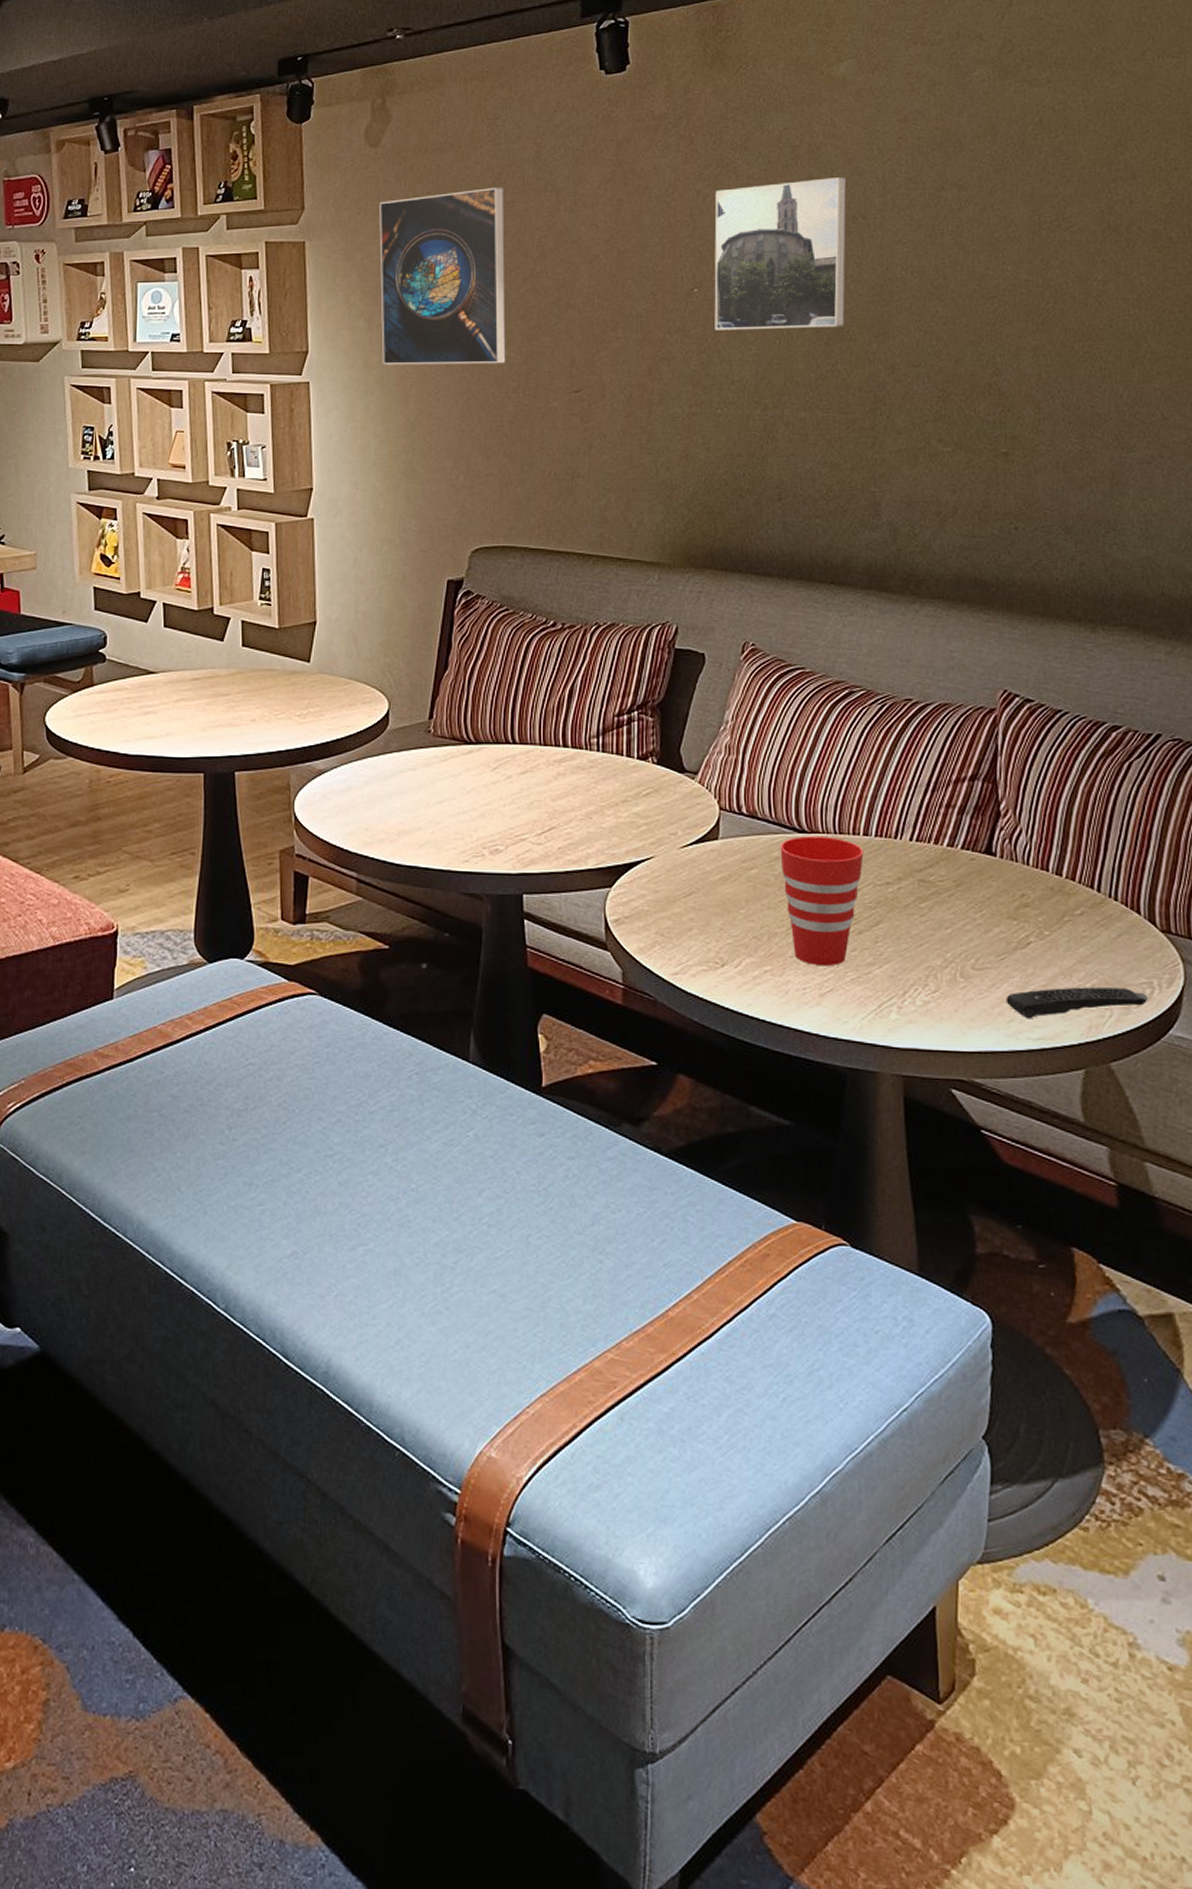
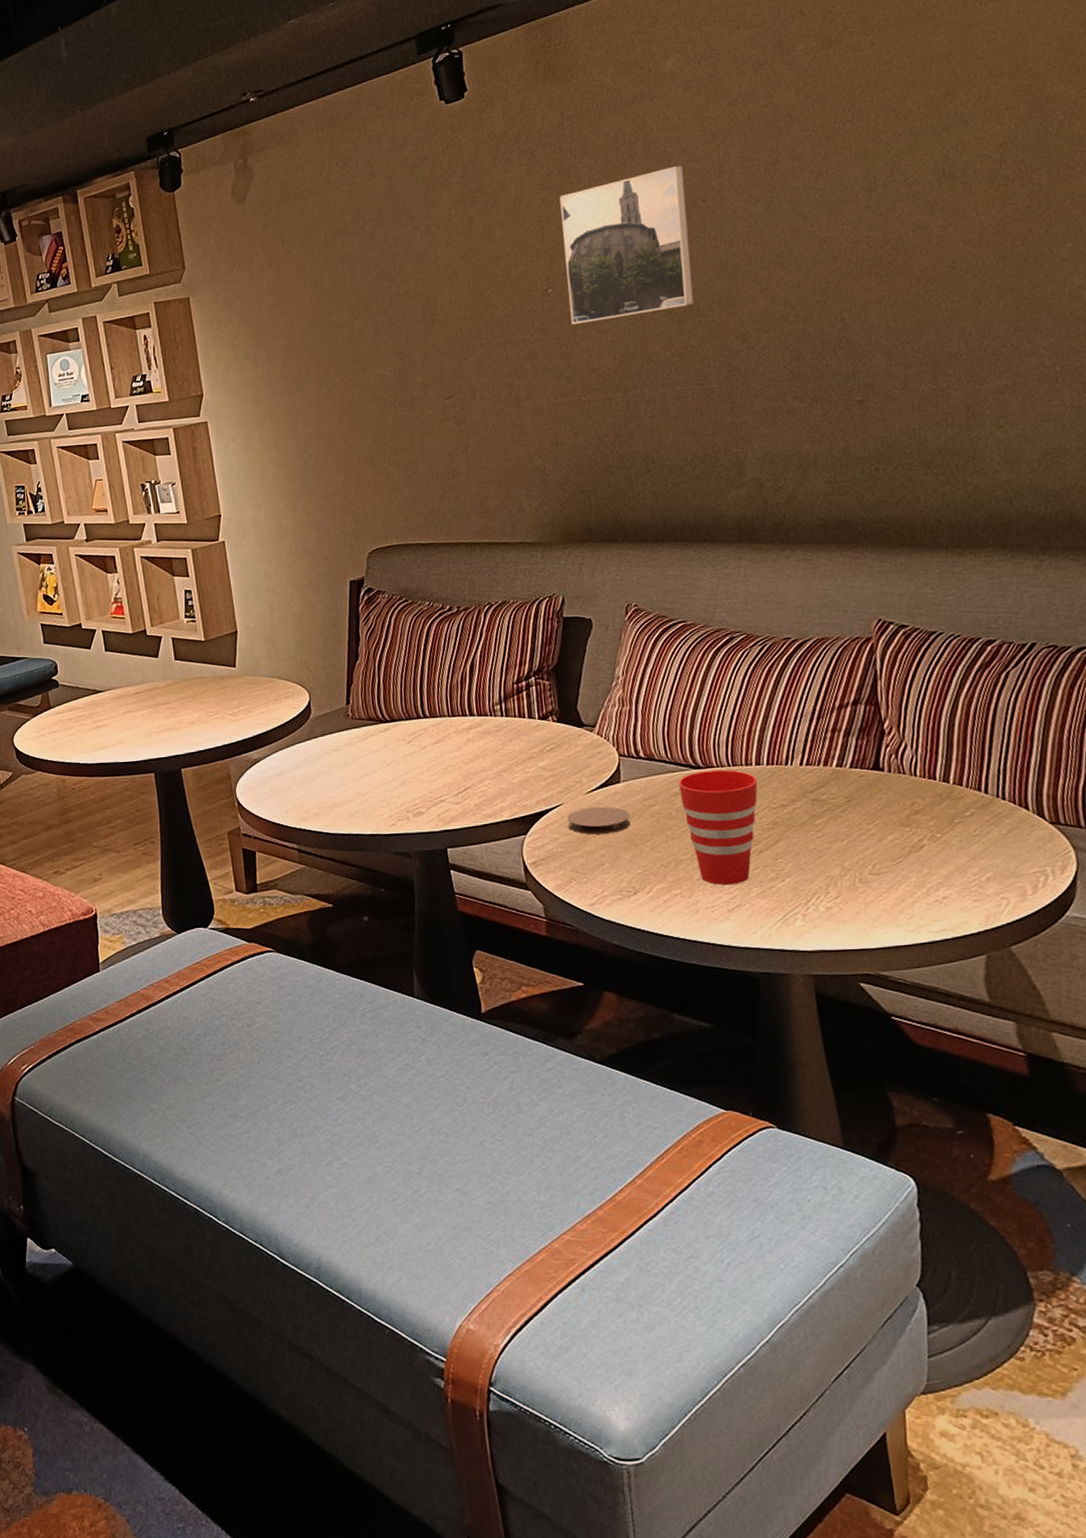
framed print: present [379,187,506,365] -> none [252,222,382,398]
coaster: none [657,863,725,895] -> present [567,806,631,835]
remote control: present [1005,987,1149,1019] -> none [904,878,1043,915]

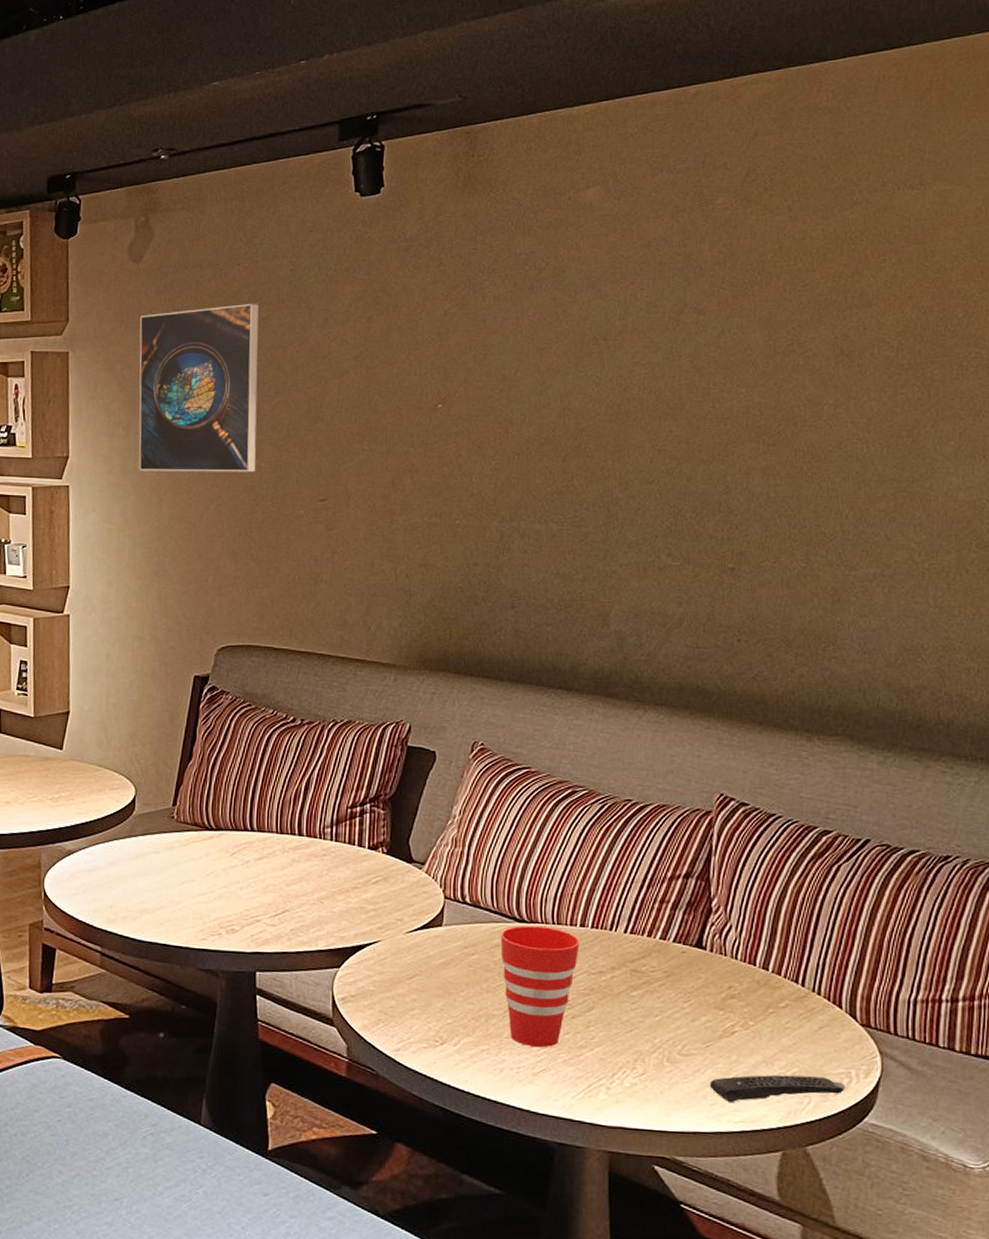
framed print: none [252,222,382,398] -> present [138,303,260,473]
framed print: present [559,165,694,325] -> none [457,300,590,445]
coaster: present [567,806,631,835] -> none [383,947,447,978]
remote control: none [904,878,1043,915] -> present [709,1074,846,1103]

